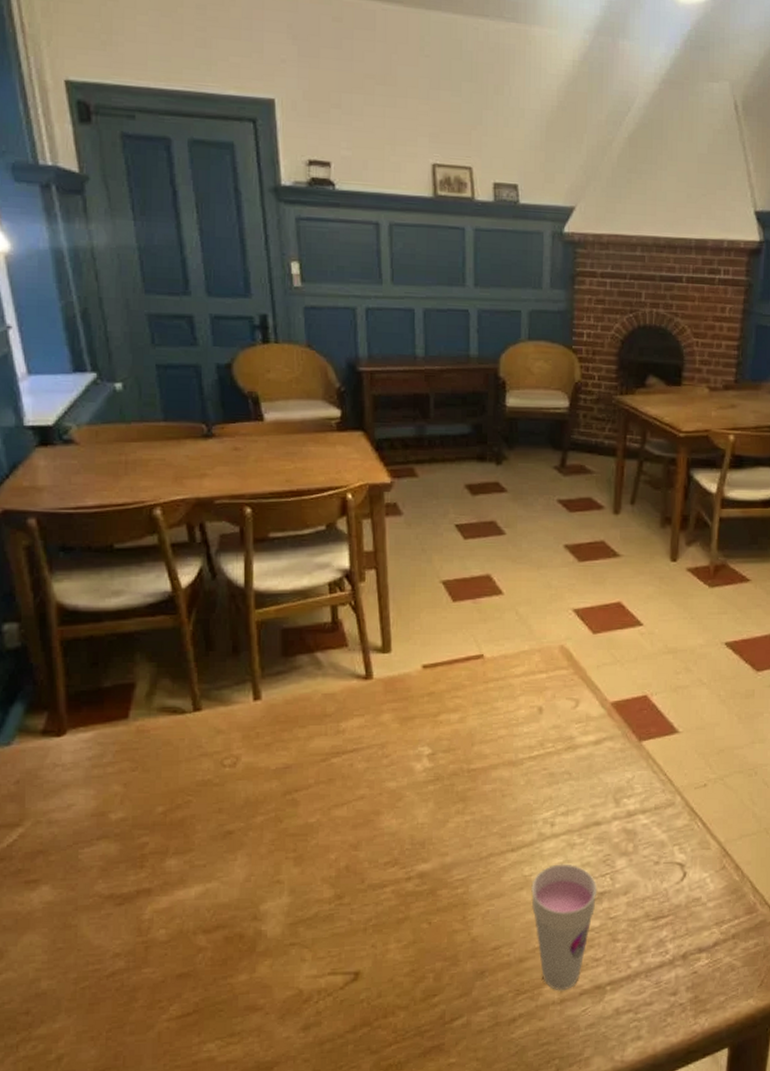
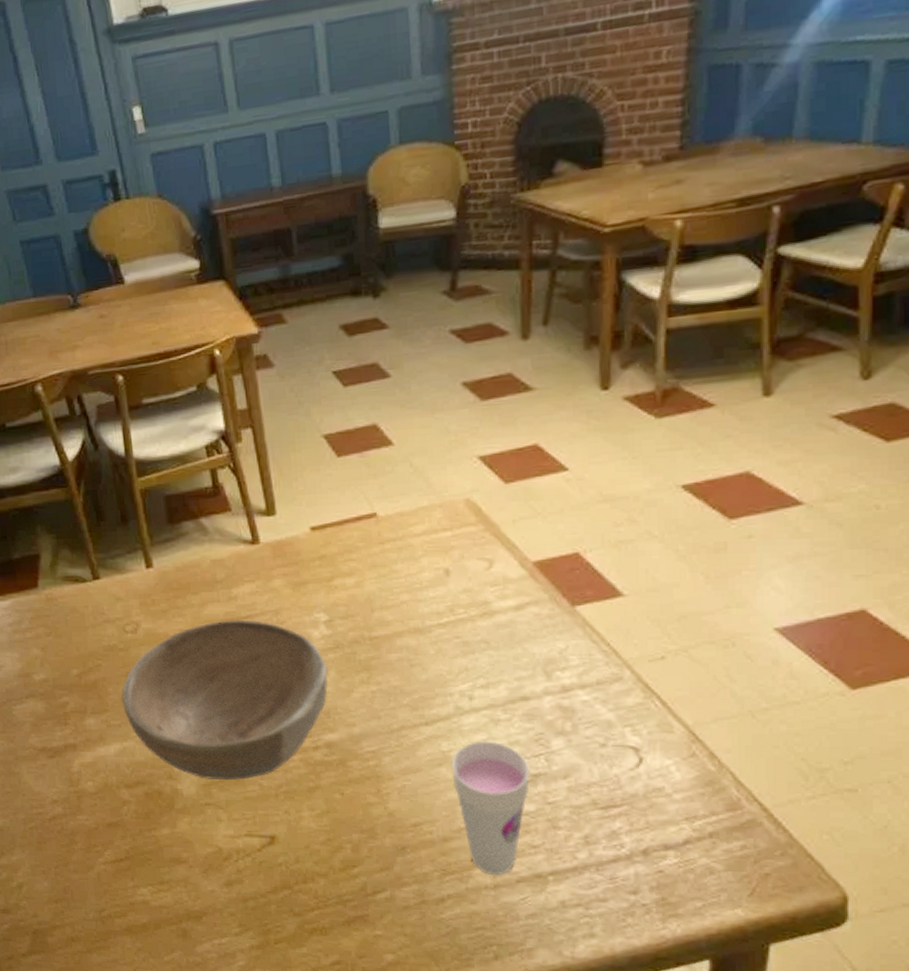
bowl: none [209,753,427,919] -> present [121,619,329,781]

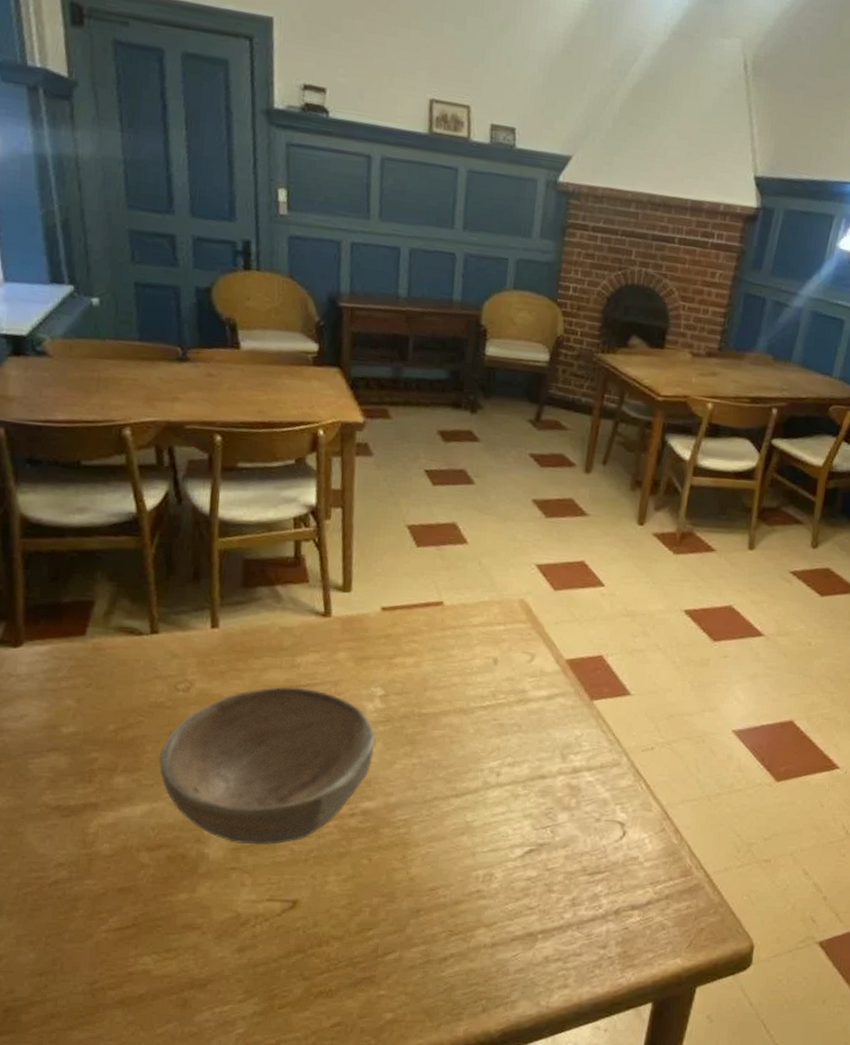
cup: present [451,741,531,876] -> none [471,813,538,935]

